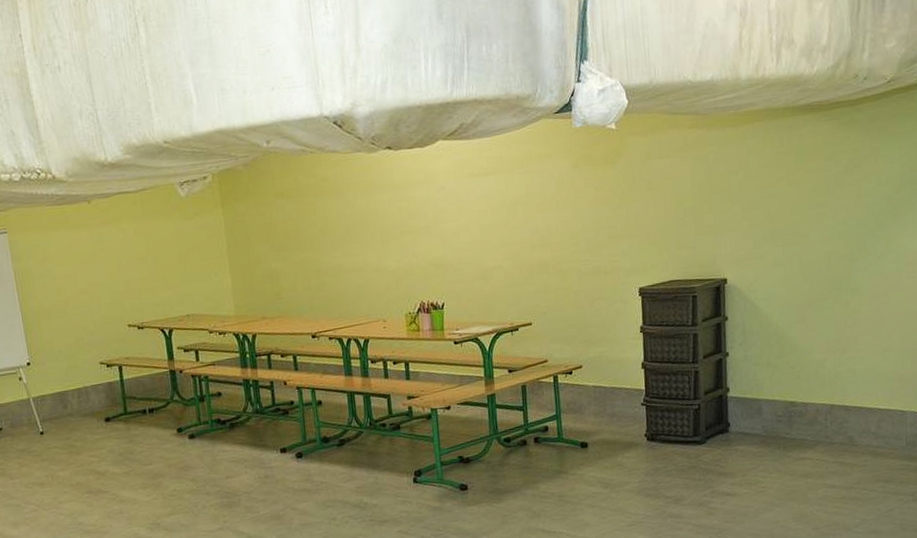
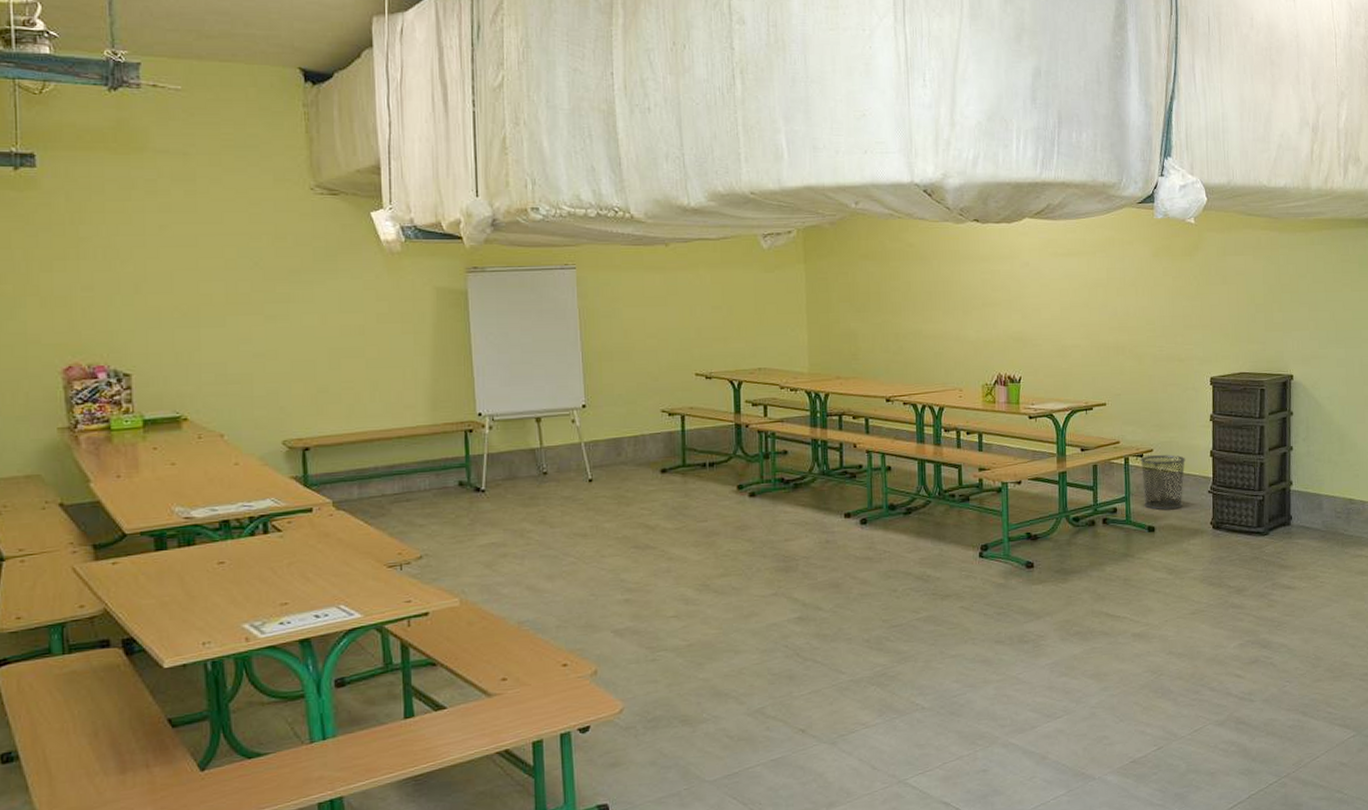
waste bin: none [569,369,616,426] -> present [1140,455,1185,510]

